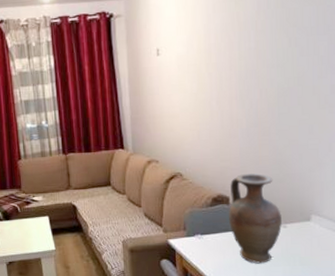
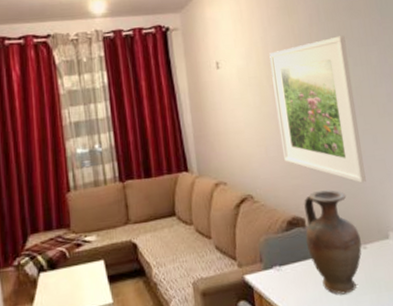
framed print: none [211,24,295,170] -> present [269,35,366,183]

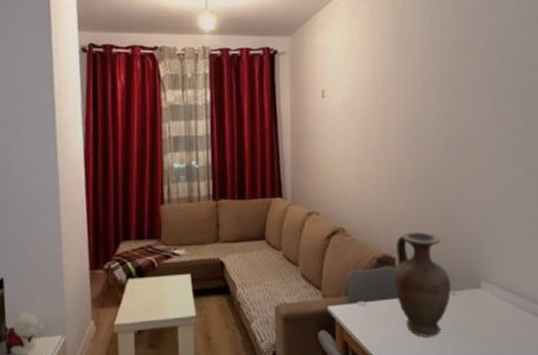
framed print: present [269,35,366,183] -> none [378,76,464,229]

